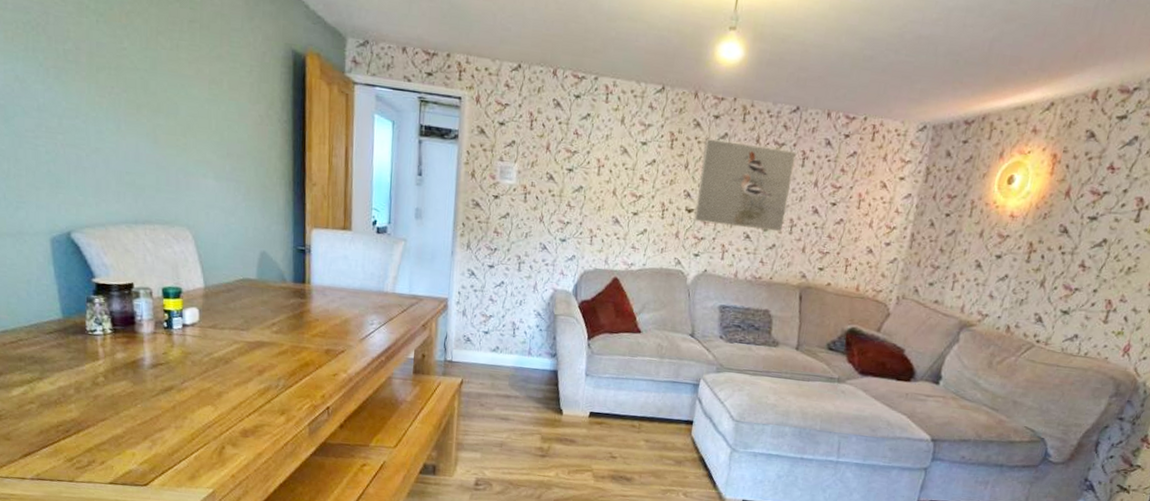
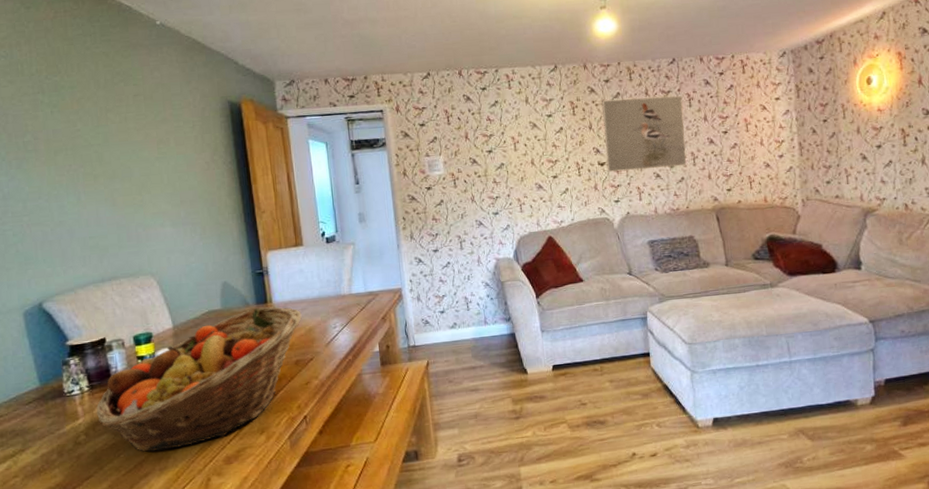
fruit basket: none [117,285,340,410] -> present [96,307,302,452]

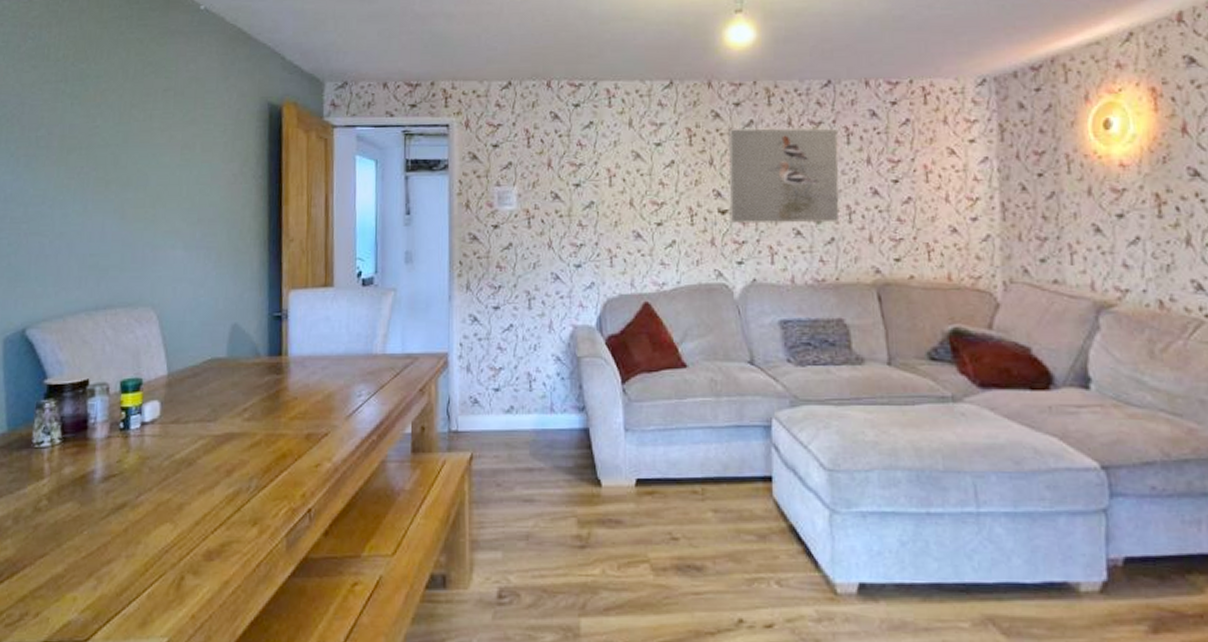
fruit basket: present [96,307,302,452] -> none [64,360,321,532]

